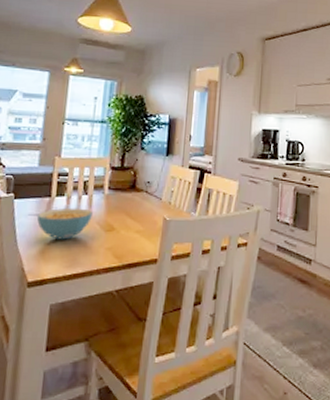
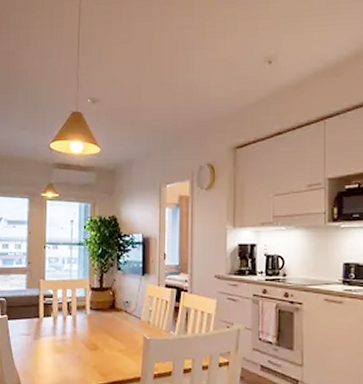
cereal bowl: present [36,207,92,240] -> none [28,327,77,358]

